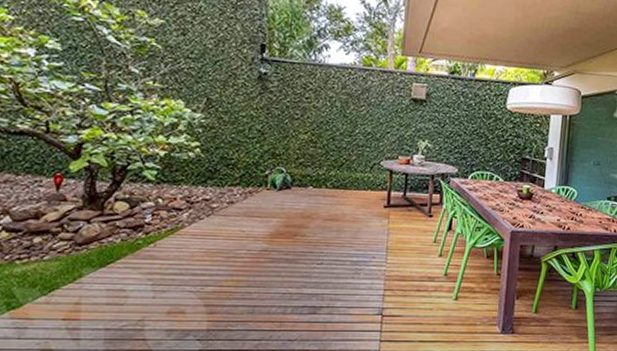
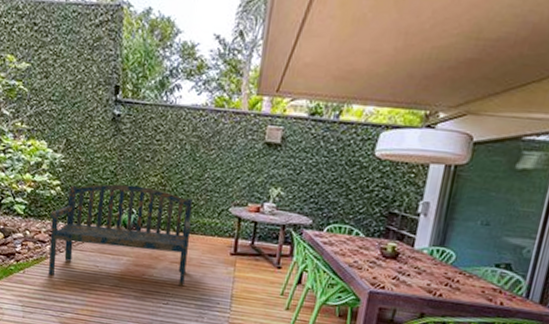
garden bench: none [186,143,344,246] -> present [49,184,193,288]

